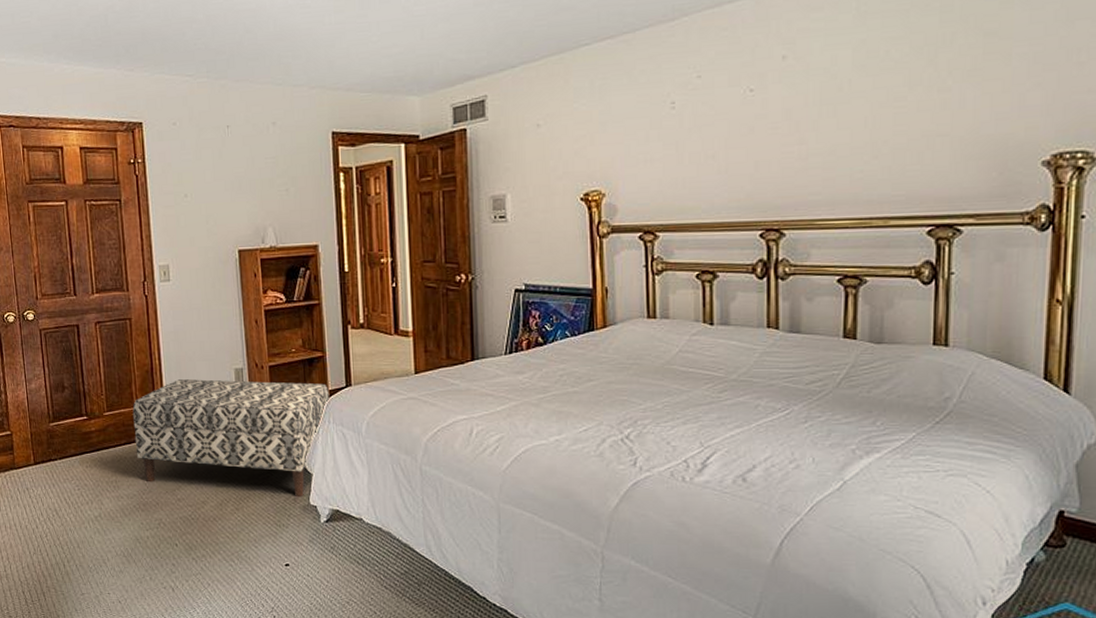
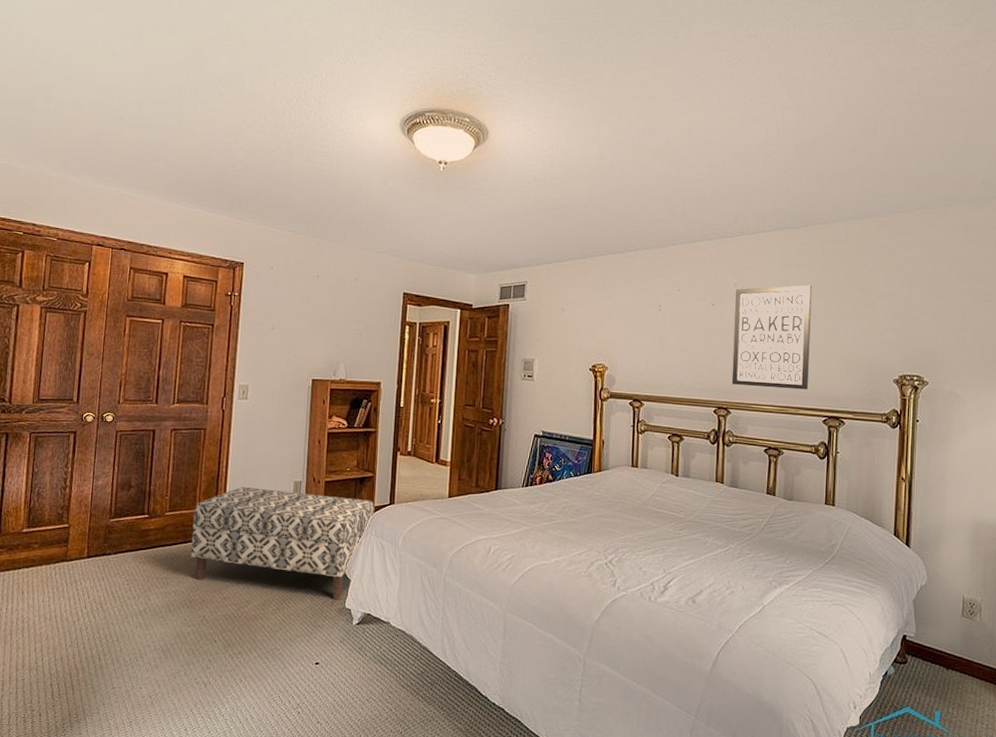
wall art: none [784,40,906,197] -> present [731,284,812,390]

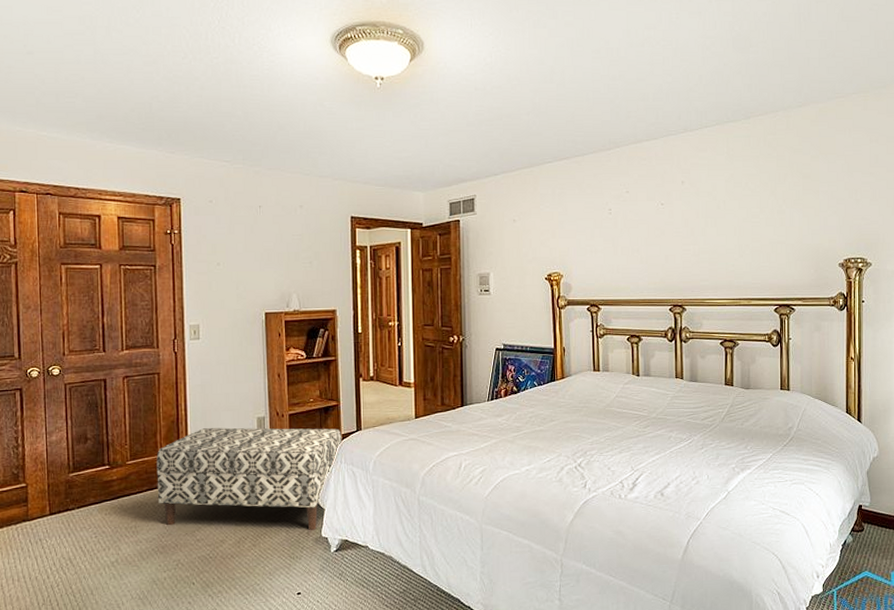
wall art: present [731,284,812,390] -> none [684,177,758,282]

